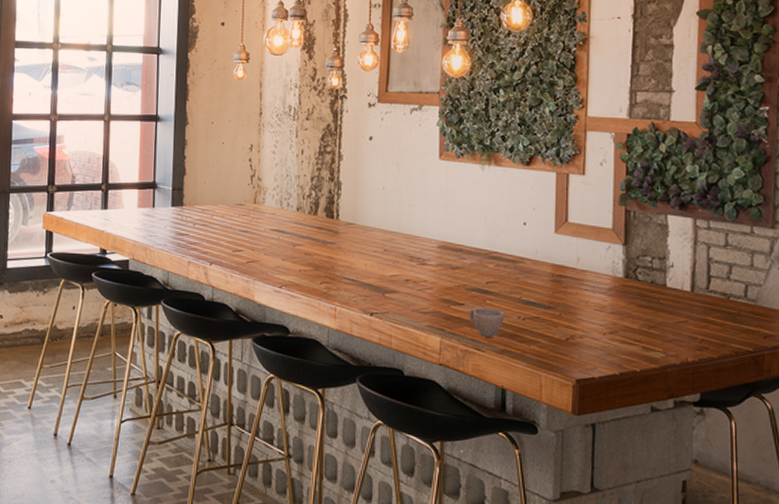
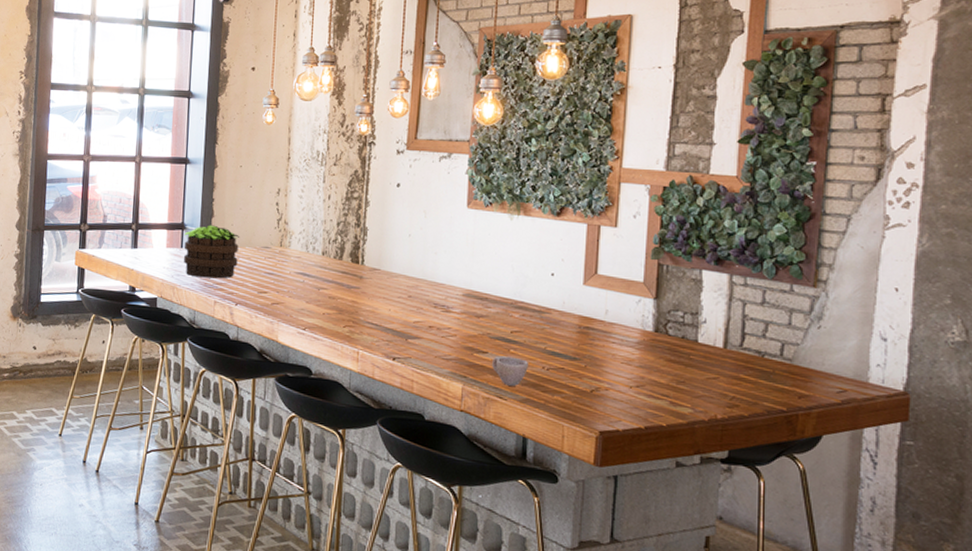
potted plant: none [155,183,213,238] -> present [183,225,240,279]

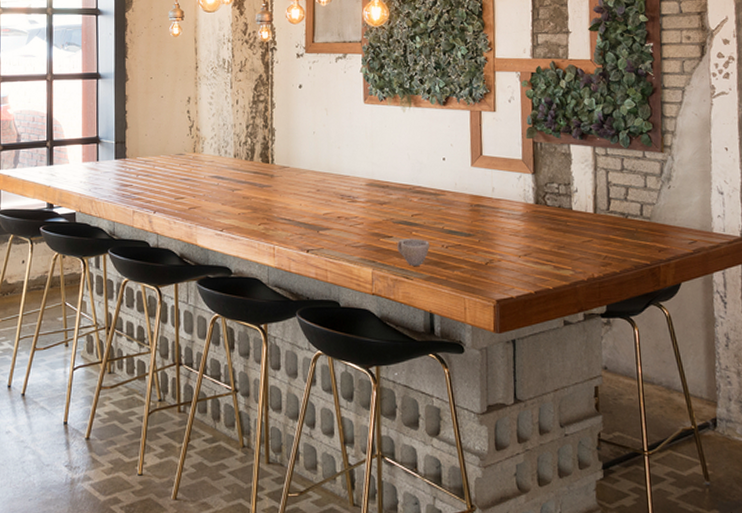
potted plant: present [183,225,240,279] -> none [98,136,155,189]

